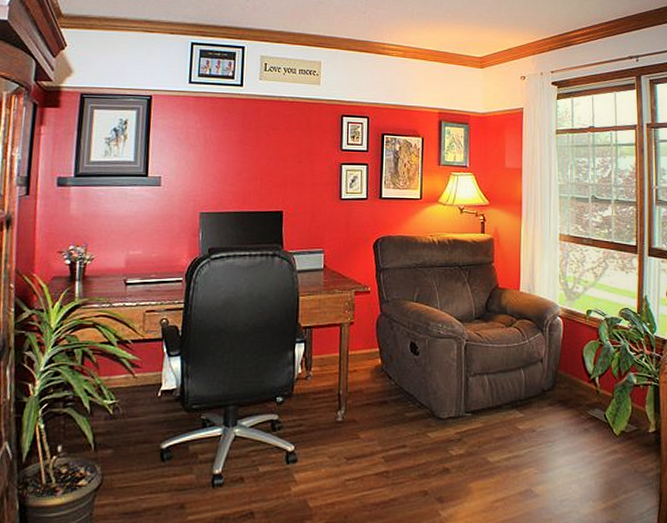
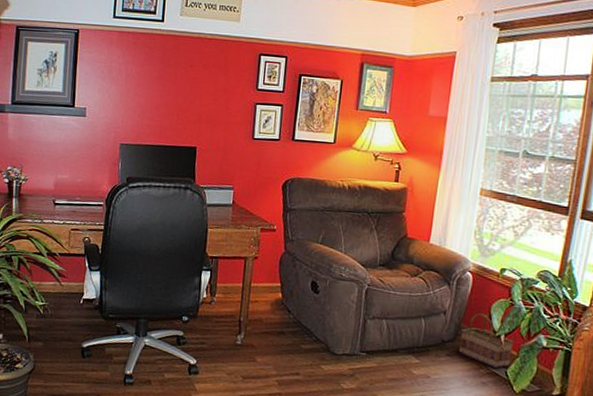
basket: none [559,355,608,412] -> present [459,312,514,368]

